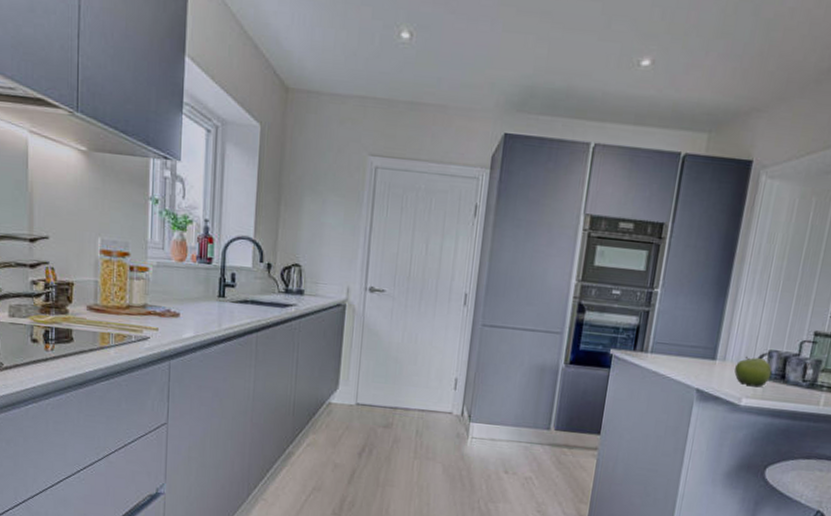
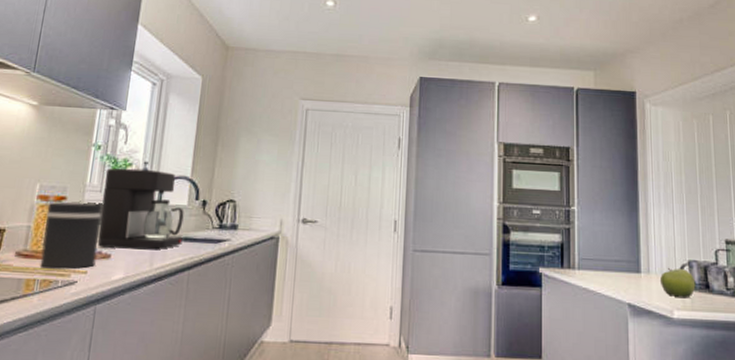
cylinder: none [111,257,166,327] -> present [39,201,102,271]
coffee maker: none [165,224,249,312] -> present [98,168,184,250]

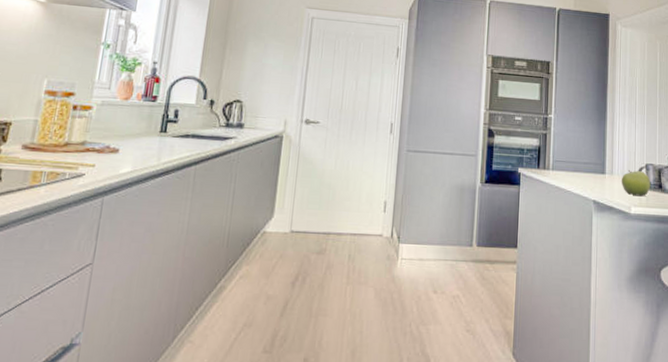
cylinder: present [39,201,102,271] -> none [47,97,111,164]
coffee maker: present [98,168,184,250] -> none [106,66,192,146]

